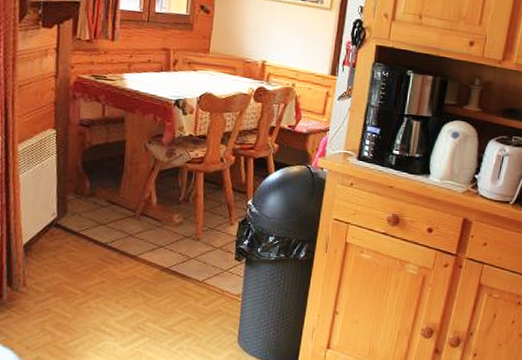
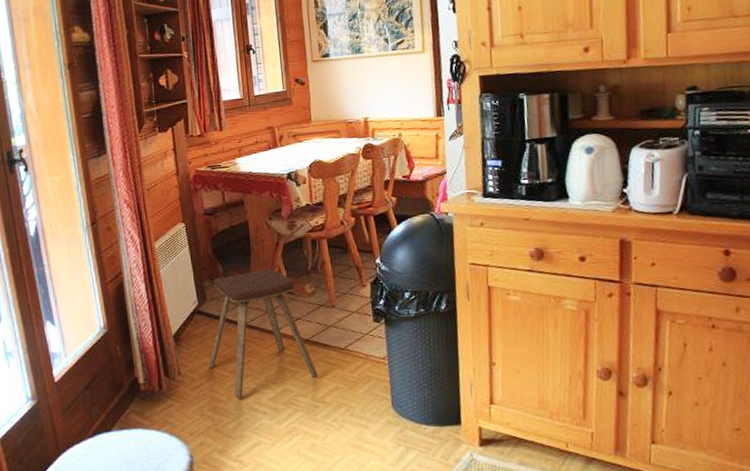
music stool: none [58,191,171,318] -> present [209,268,318,399]

